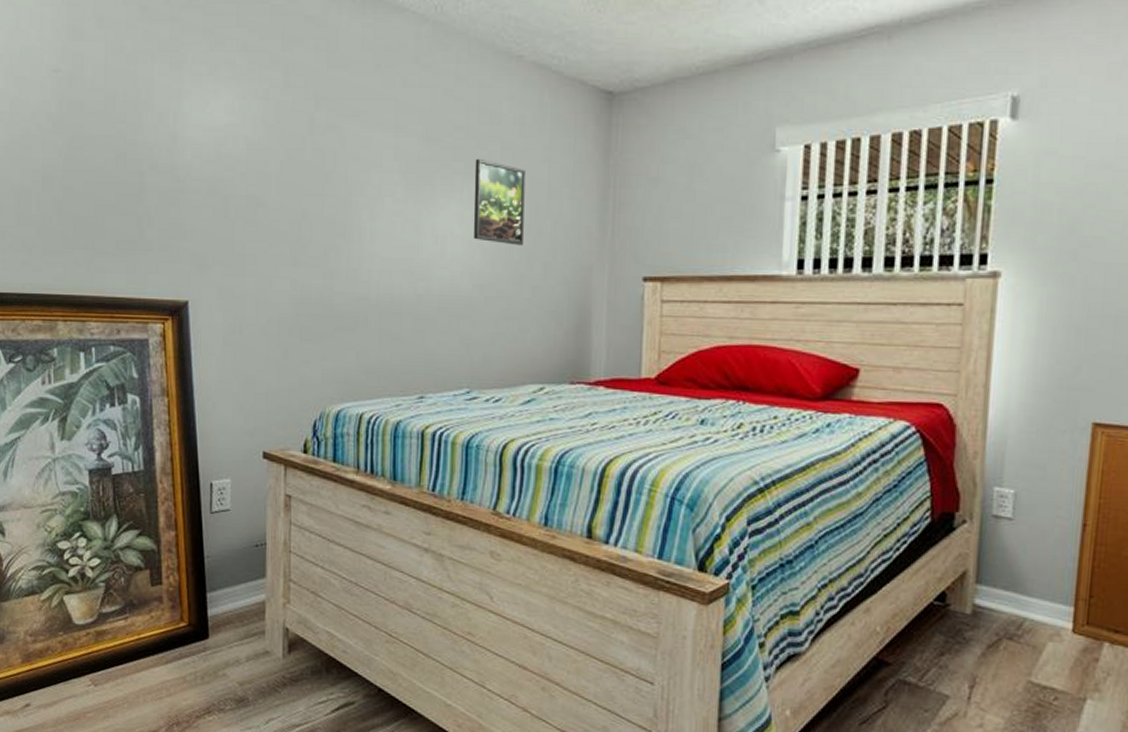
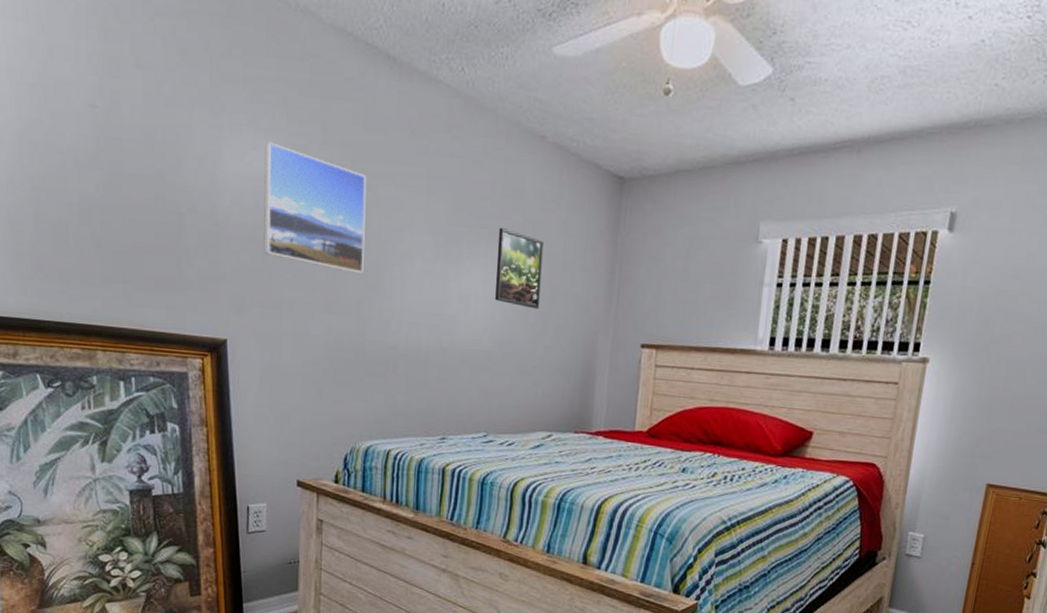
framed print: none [225,90,331,220] -> present [263,142,367,274]

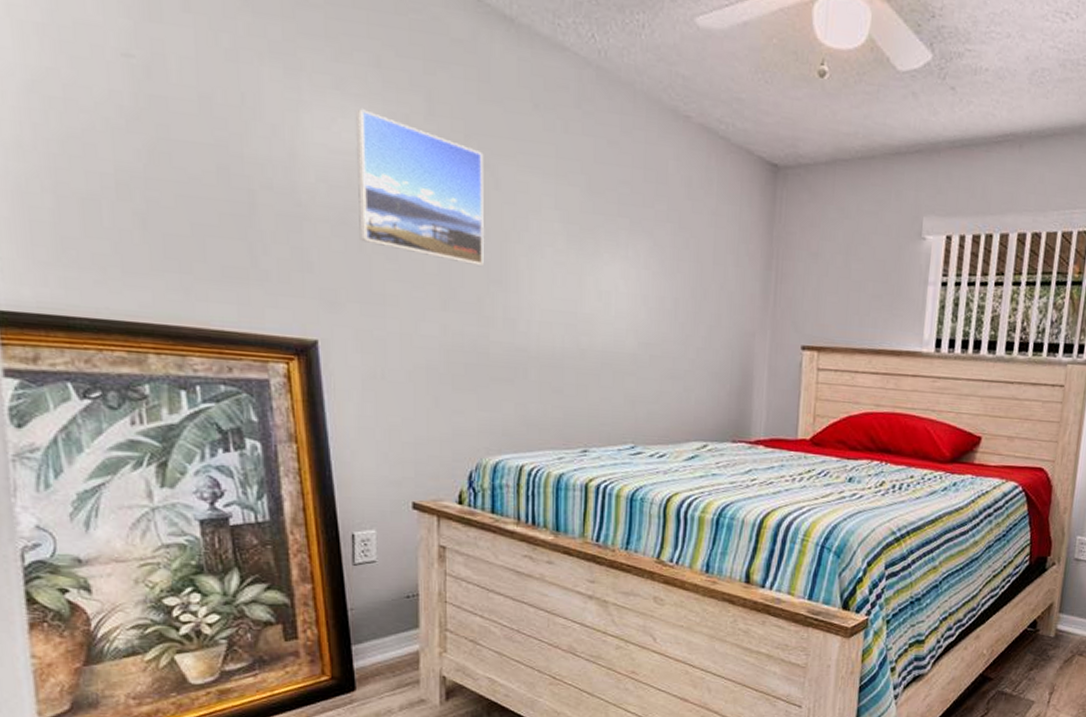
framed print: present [495,227,544,309] -> none [638,216,692,308]

